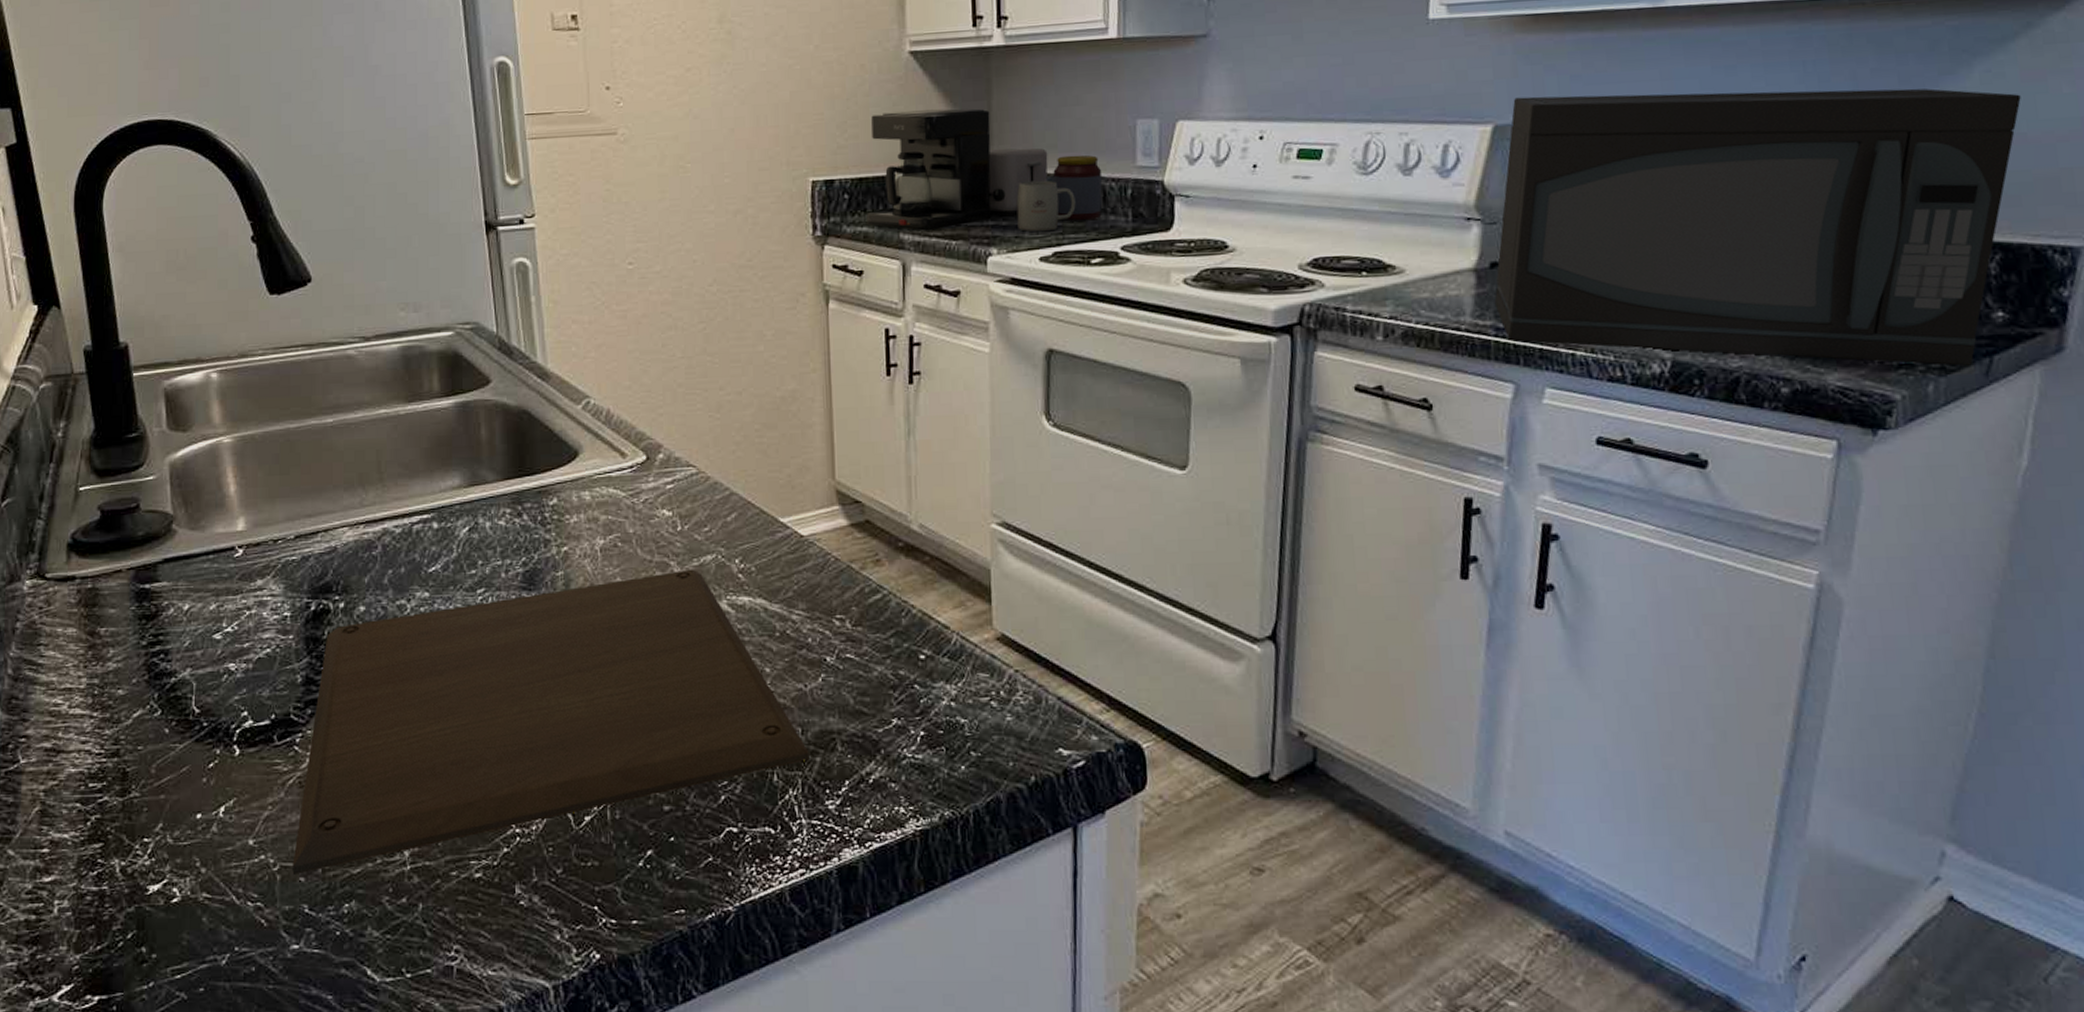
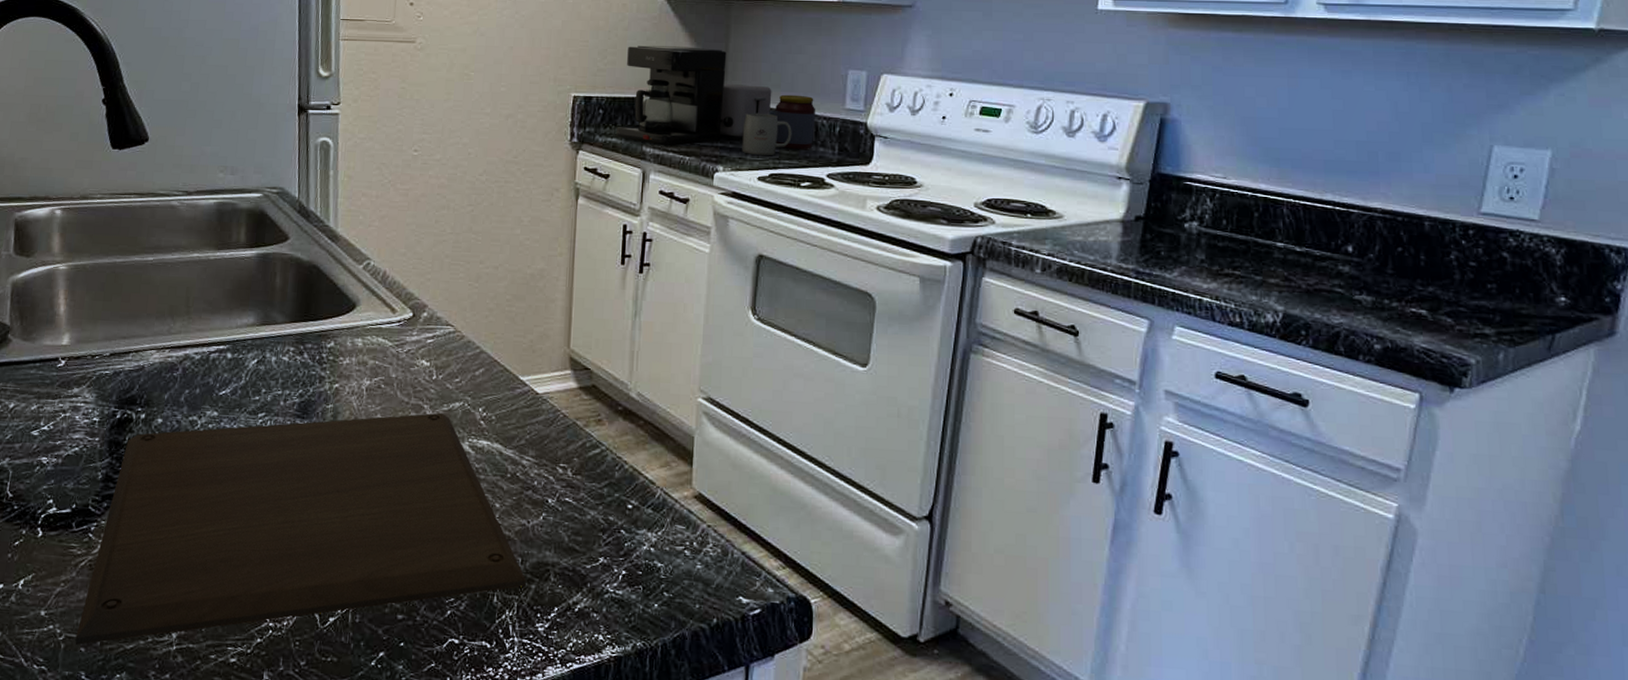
microwave: present [1494,88,2021,366] -> none [1136,81,1588,341]

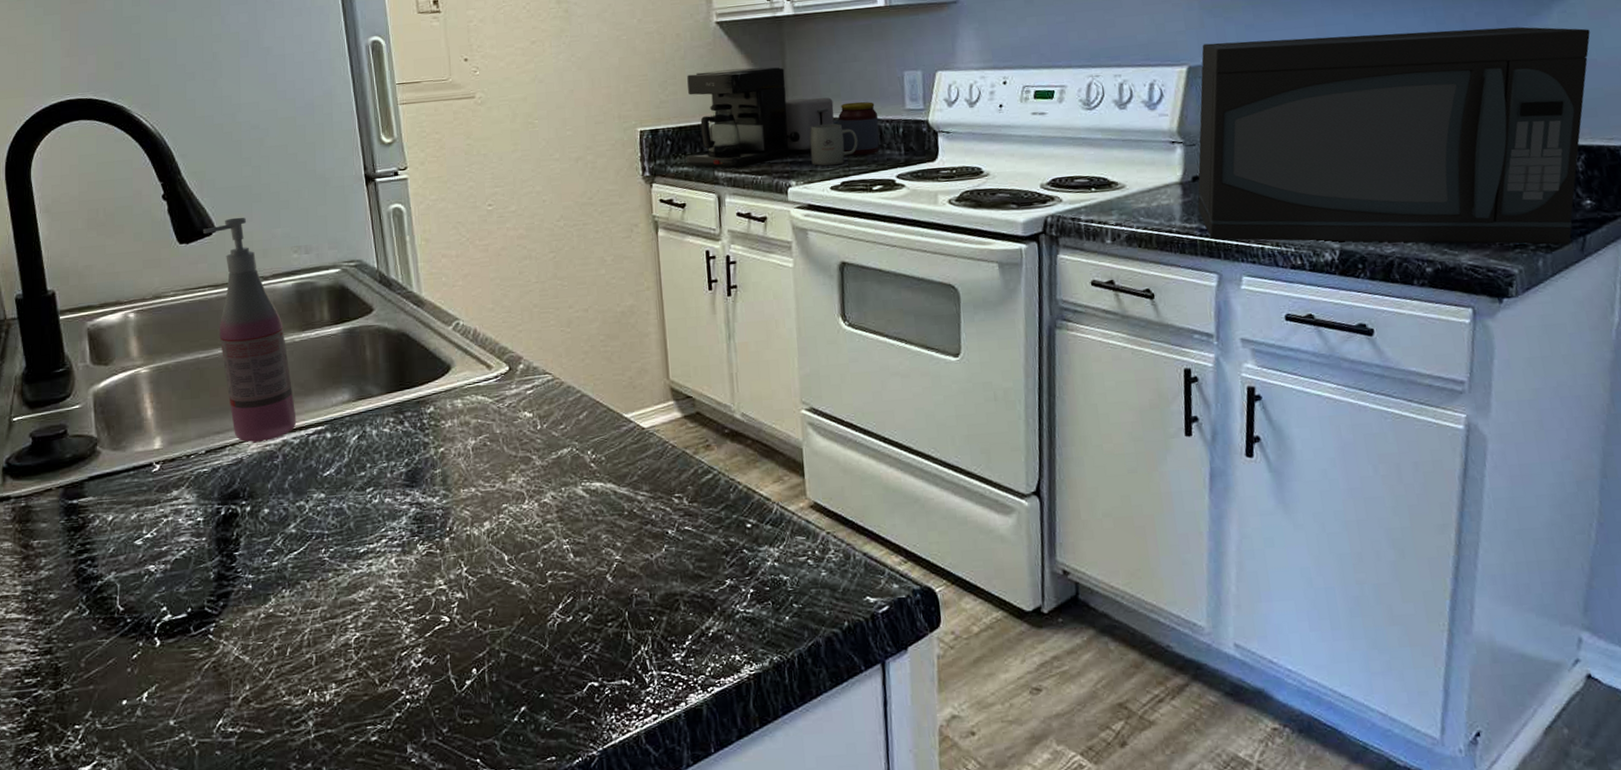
chopping board: present [75,412,526,645] -> none [209,461,657,749]
soap dispenser: none [136,130,201,352] -> present [202,217,297,443]
microwave: none [1136,81,1588,341] -> present [1197,27,1590,245]

